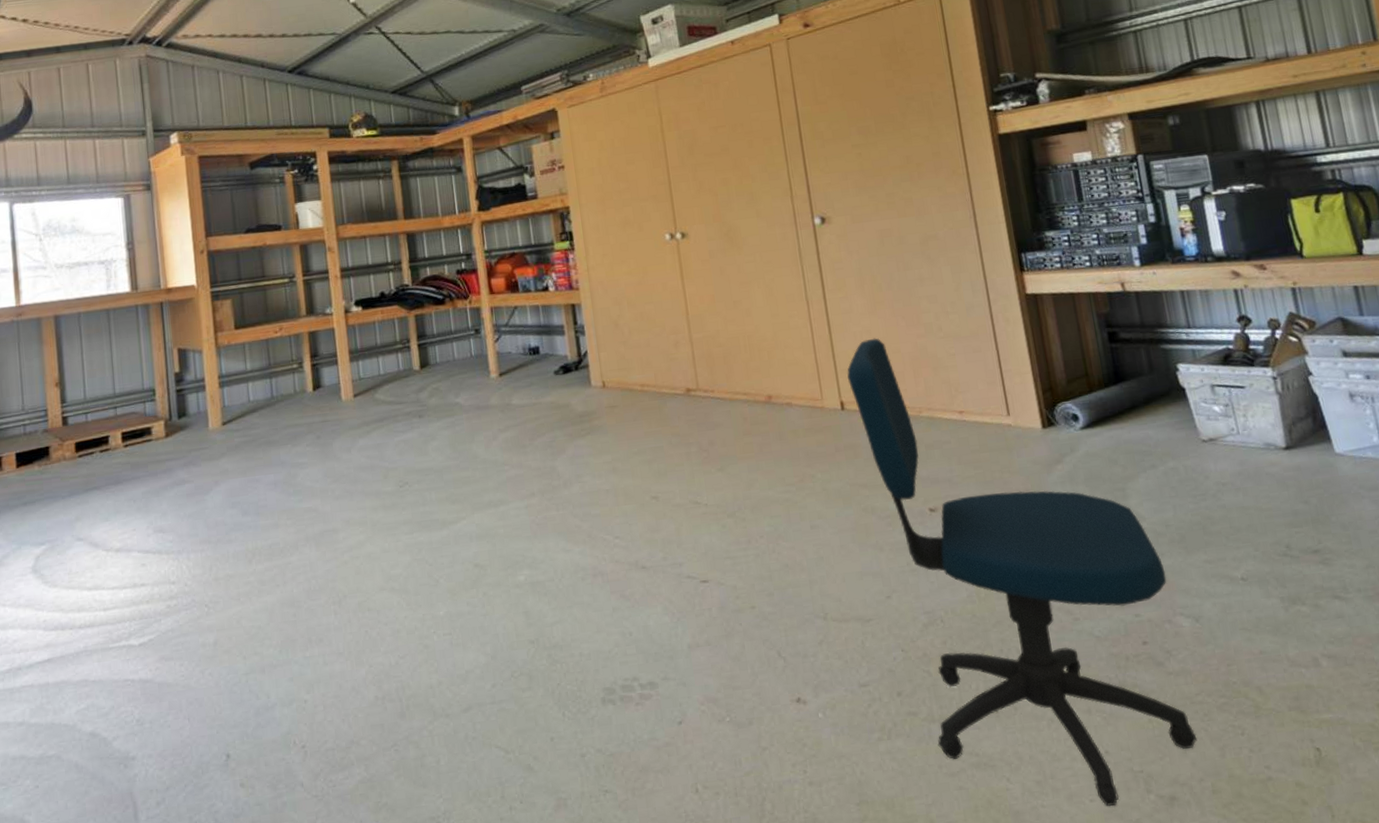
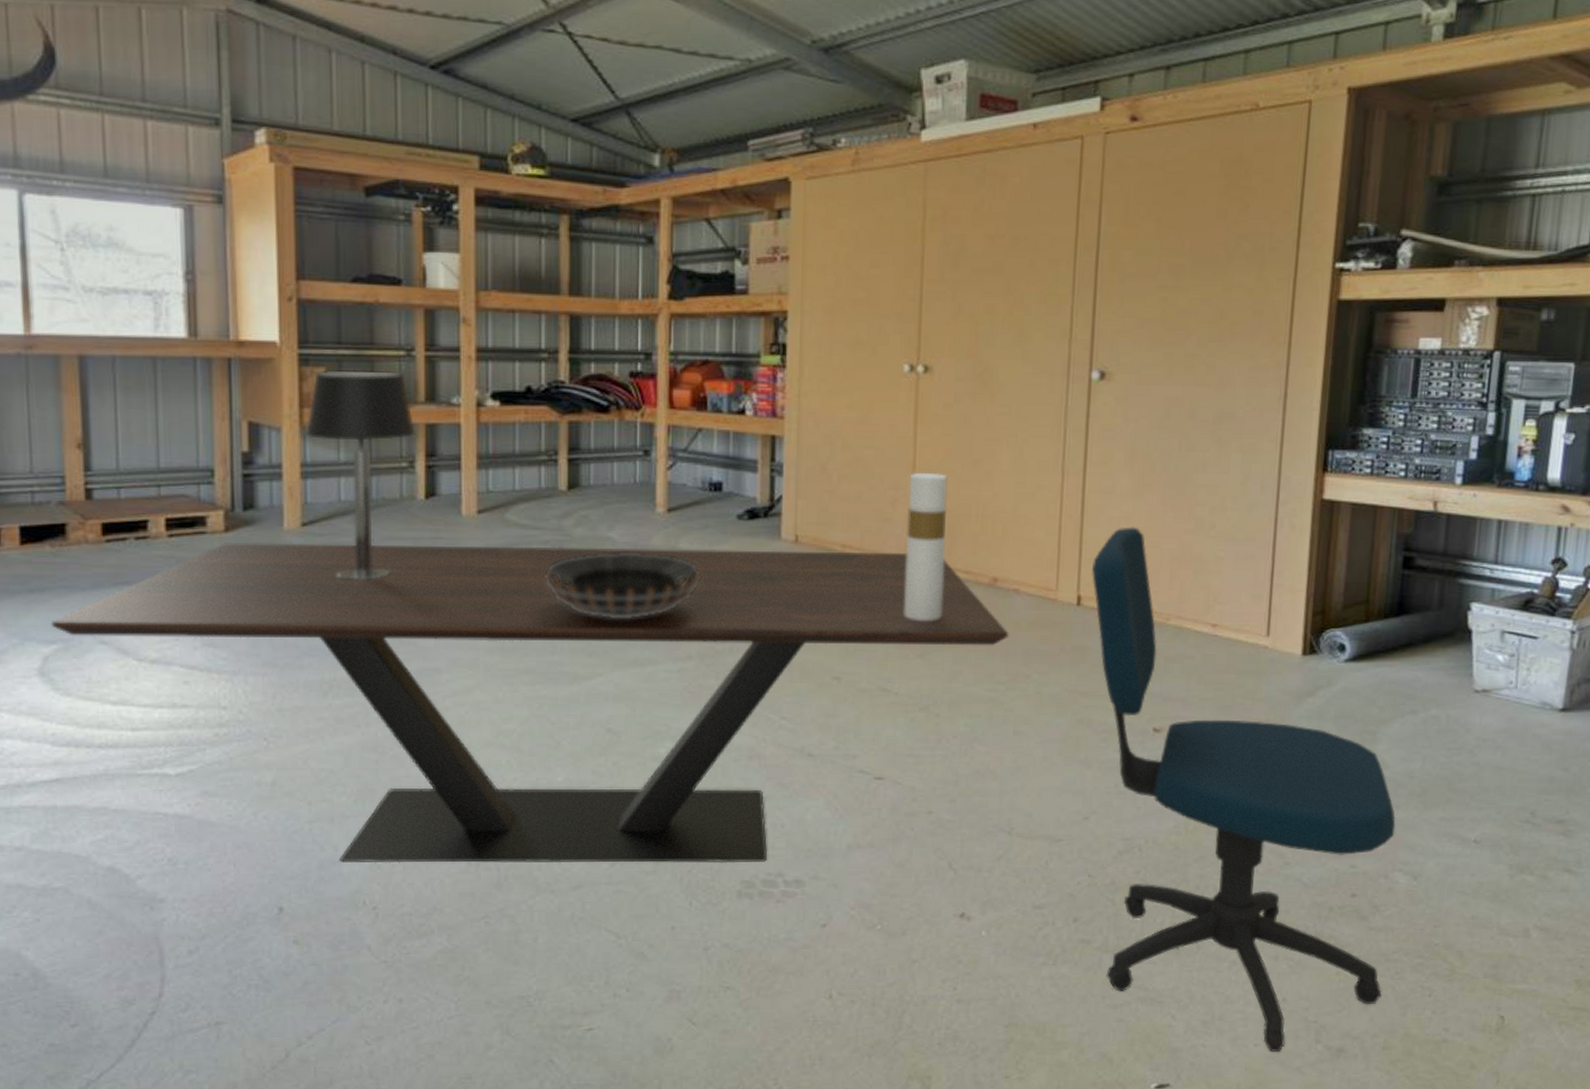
dining table: none [40,385,790,708] -> present [50,542,1009,864]
table lamp: none [220,294,302,464] -> present [306,370,417,580]
decorative bowl: none [410,411,533,470] -> present [544,552,702,618]
pump dispenser: none [685,316,732,440] -> present [904,473,948,620]

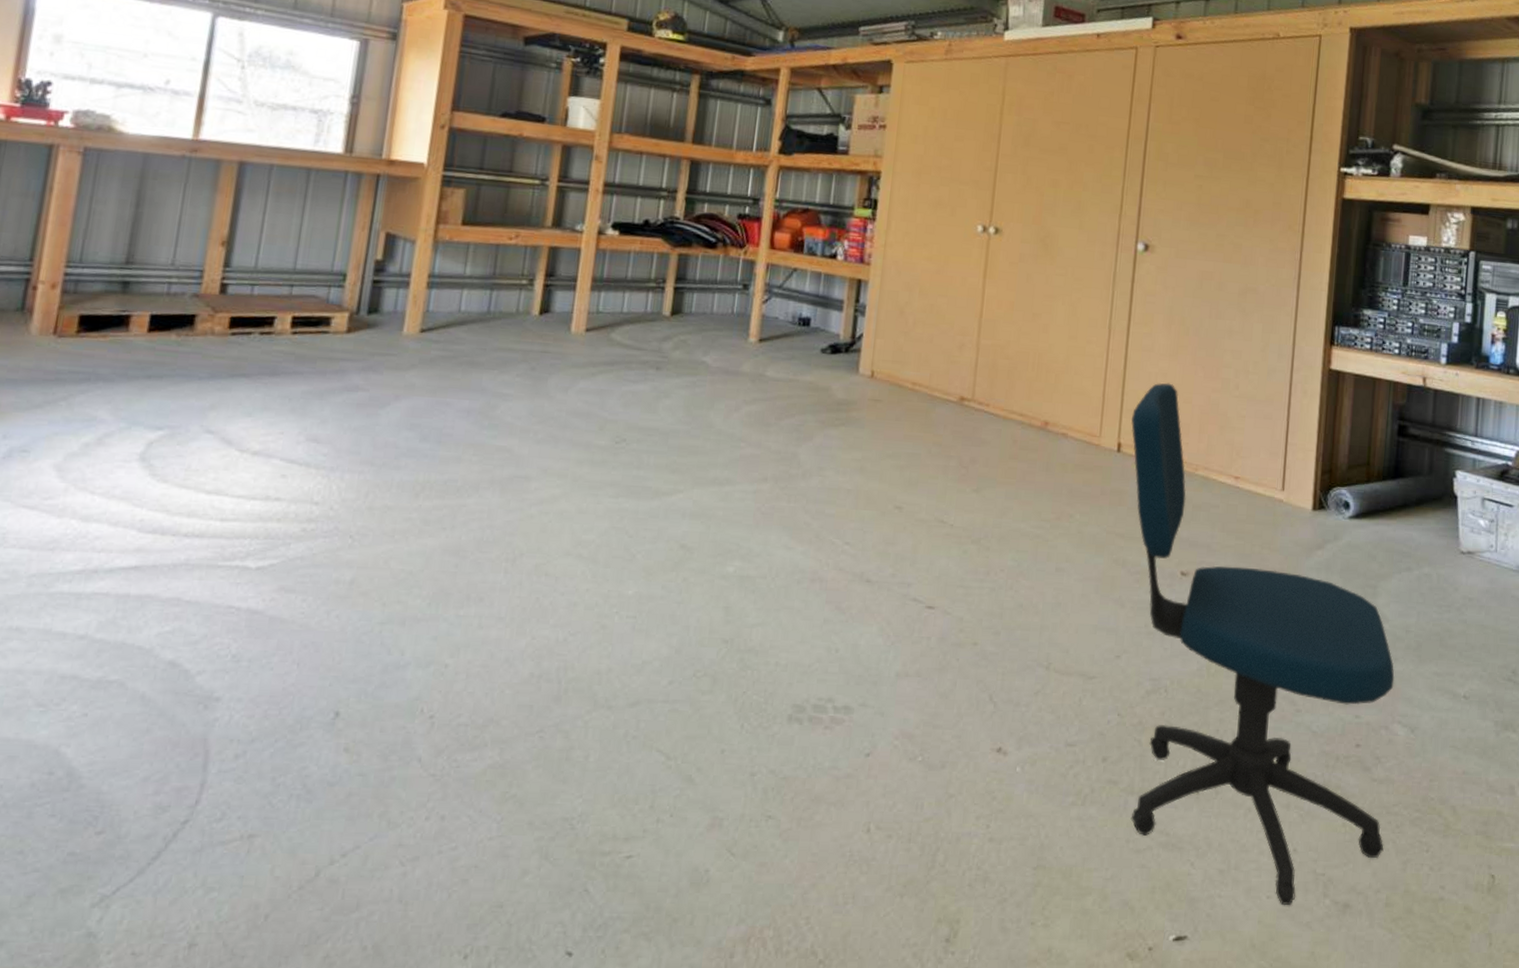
dining table: present [50,542,1009,864] -> none [161,343,1056,686]
table lamp: present [306,370,417,580] -> none [438,192,540,387]
decorative bowl: present [544,552,702,618] -> none [639,376,784,439]
pump dispenser: present [904,473,948,620] -> none [963,322,1010,458]

